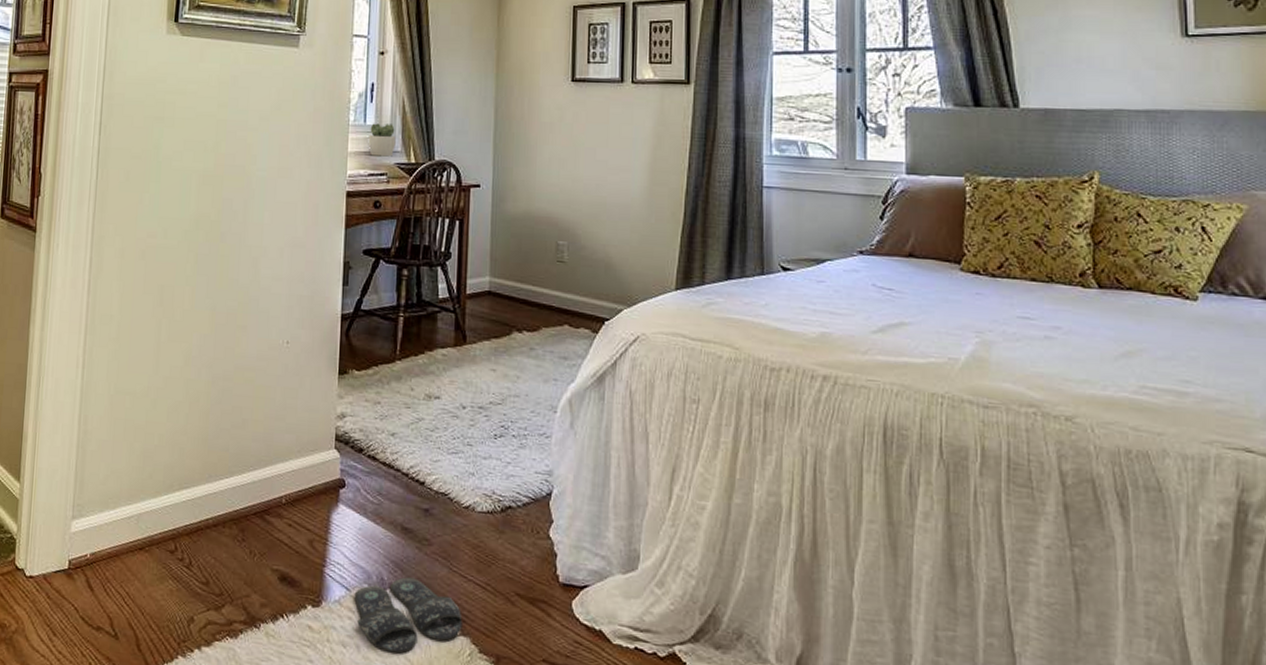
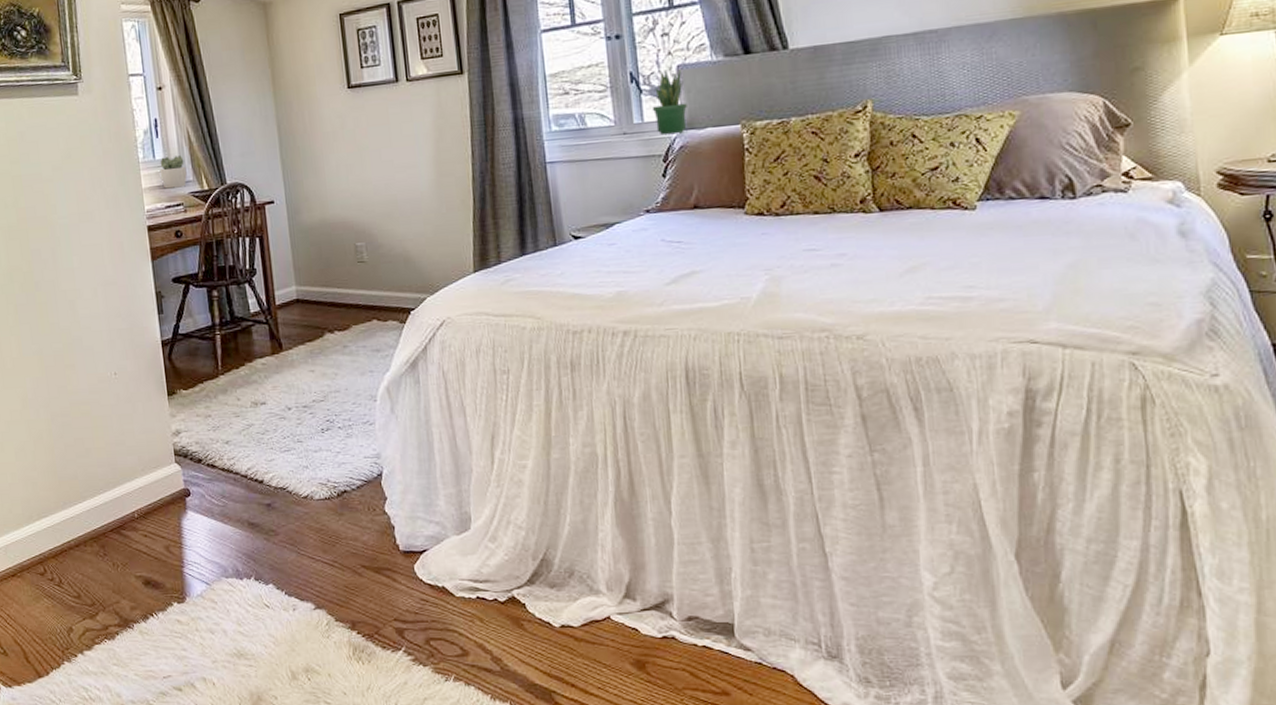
slippers: present [354,577,463,654] -> none [214,566,317,632]
planter: none [876,110,912,178] -> present [651,70,687,136]

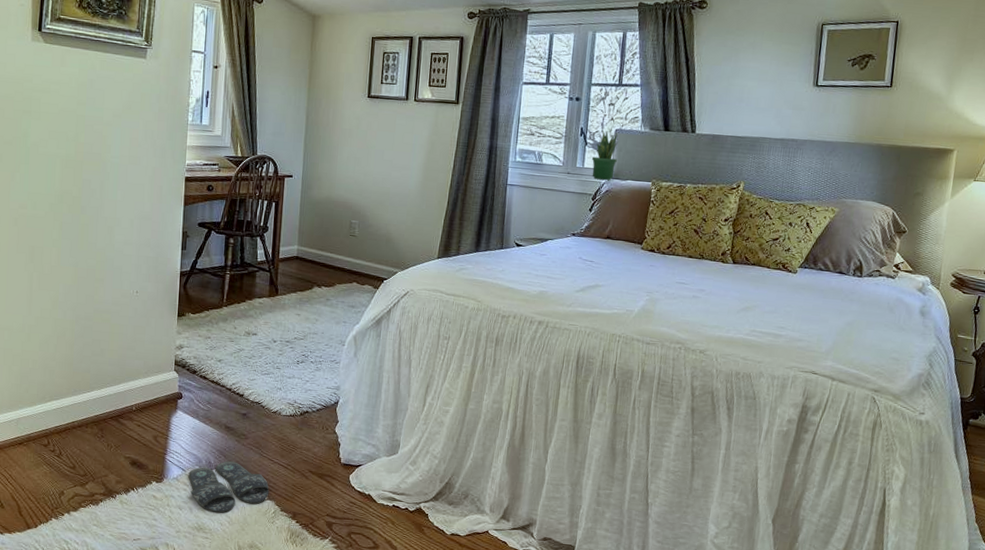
succulent plant: present [159,155,187,189] -> none [203,123,226,151]
slippers: none [214,566,317,632] -> present [188,461,269,513]

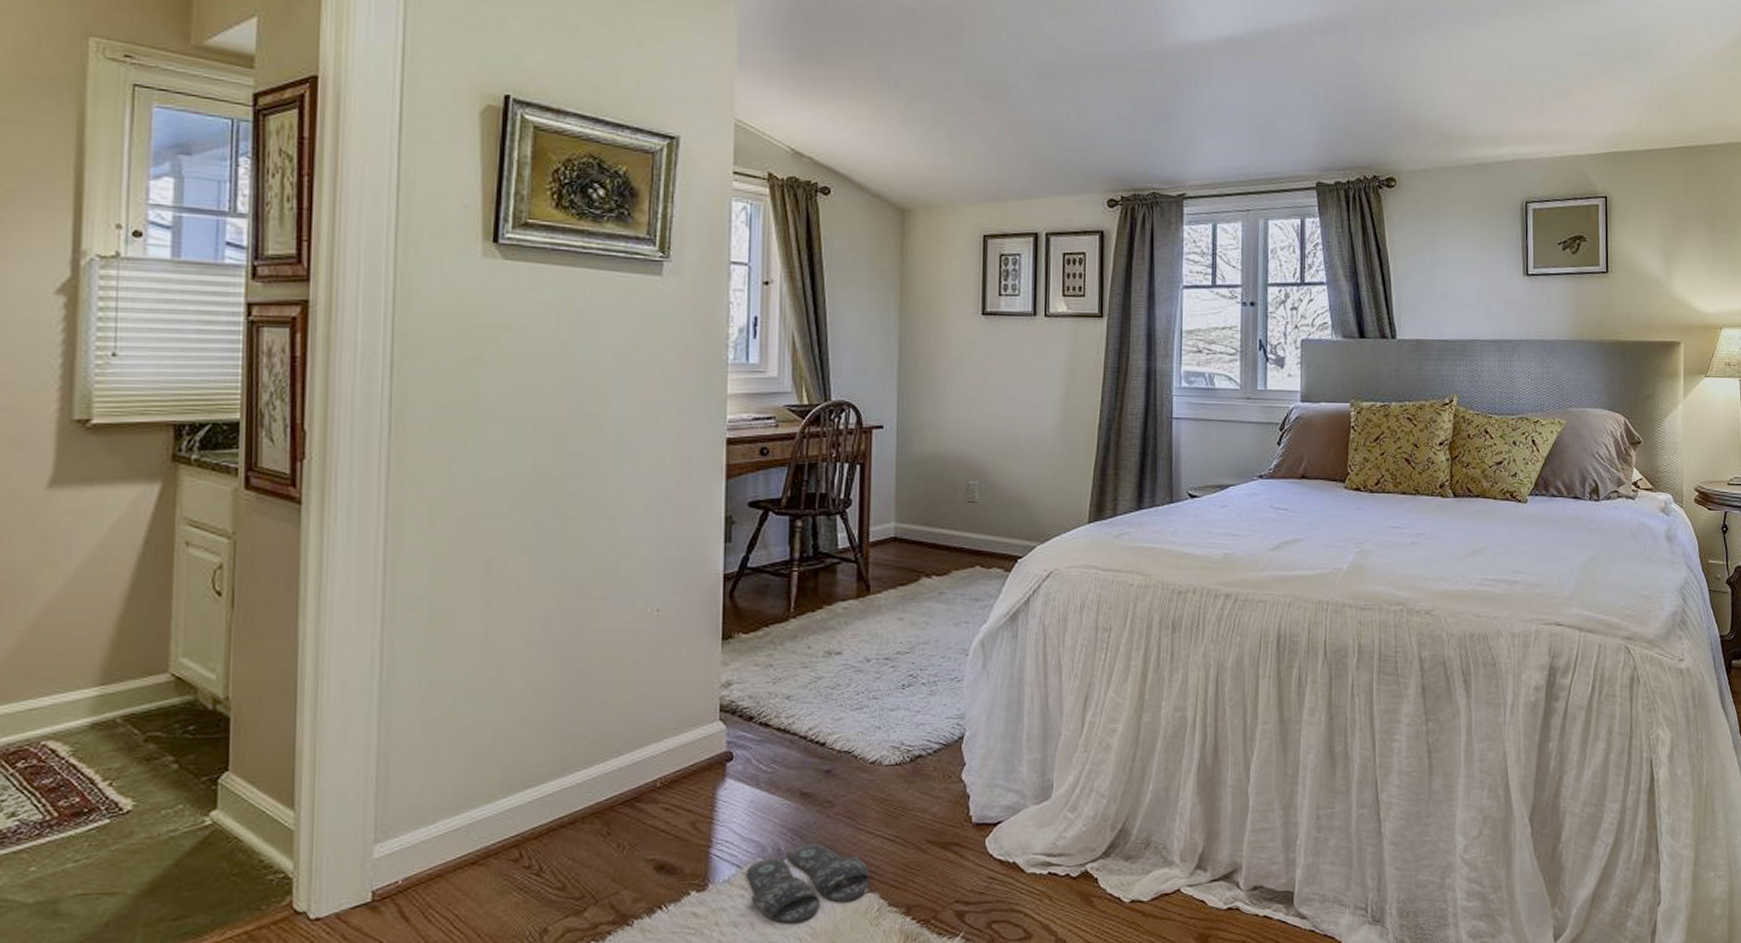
planter: present [591,131,618,181] -> none [1275,342,1306,405]

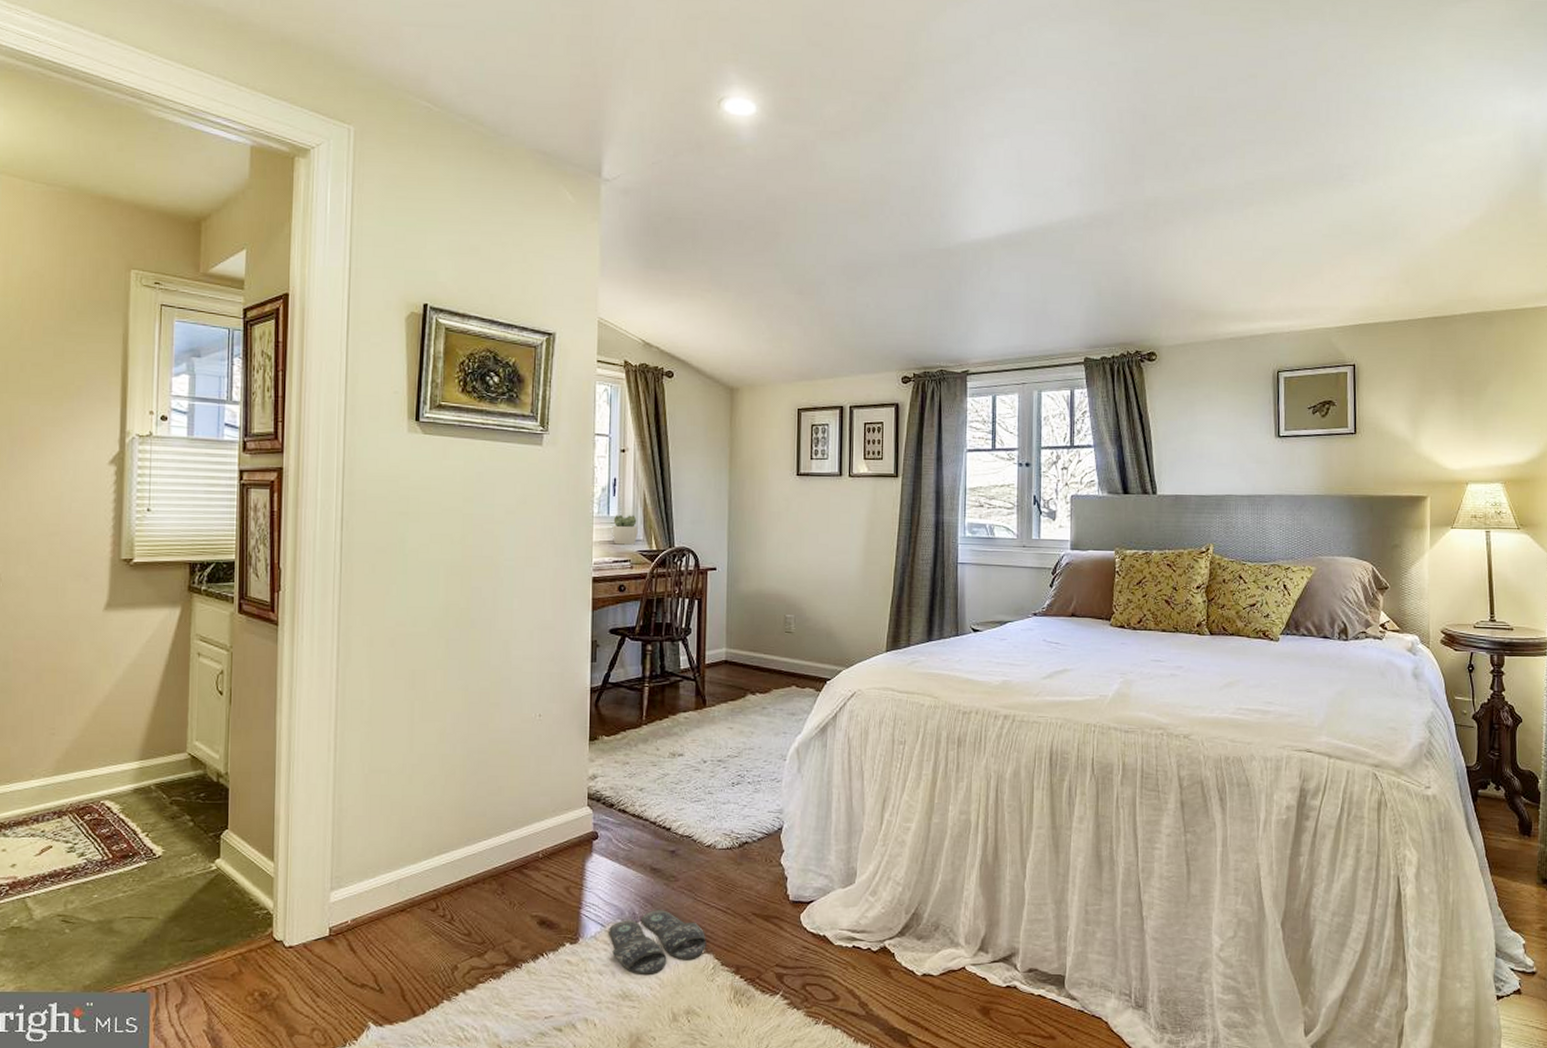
succulent plant: none [751,361,785,399] -> present [612,515,638,545]

